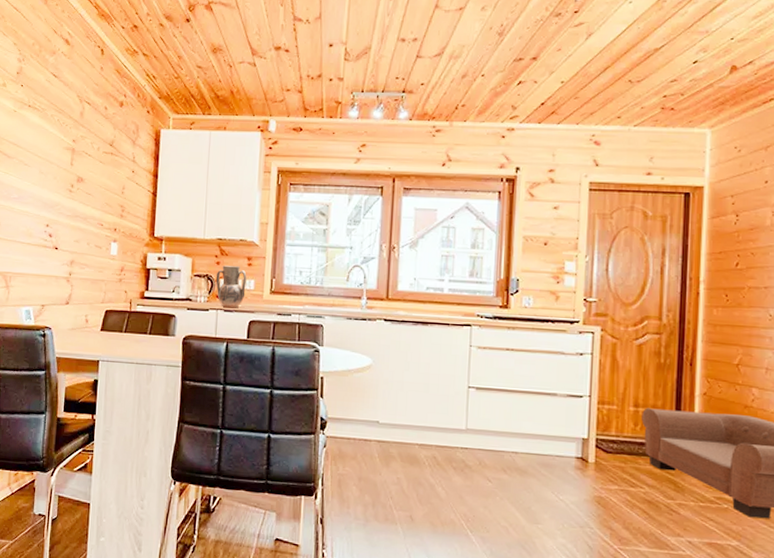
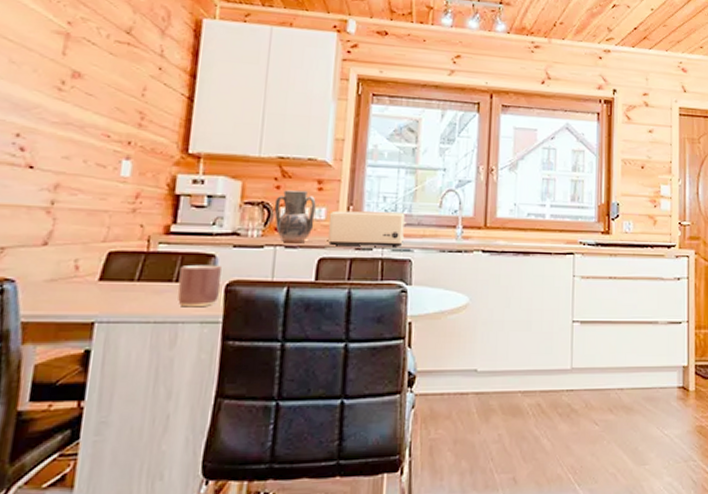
mug: none [150,322,180,354] -> present [176,264,221,308]
toaster: none [255,282,320,314] -> present [327,210,408,247]

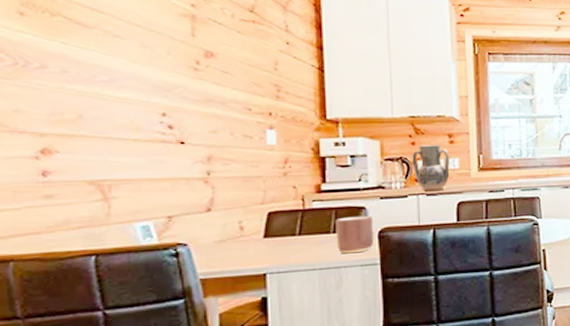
toaster: present [327,210,408,247] -> none [462,157,532,191]

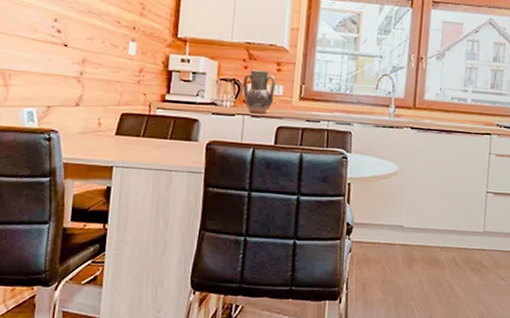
mug: present [335,215,373,254] -> none [171,126,203,160]

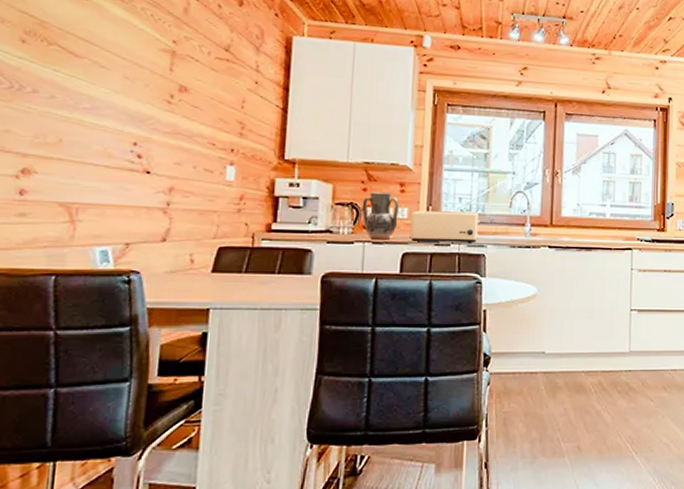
toaster: none [284,88,349,121] -> present [409,210,481,243]

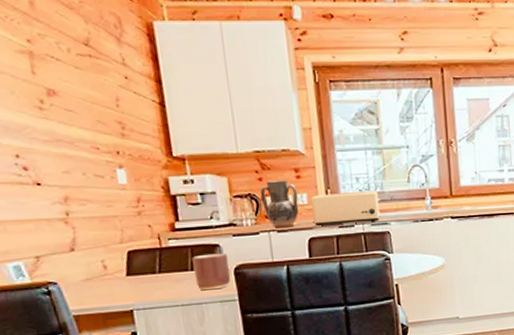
mug: none [279,258,317,296] -> present [192,252,231,291]

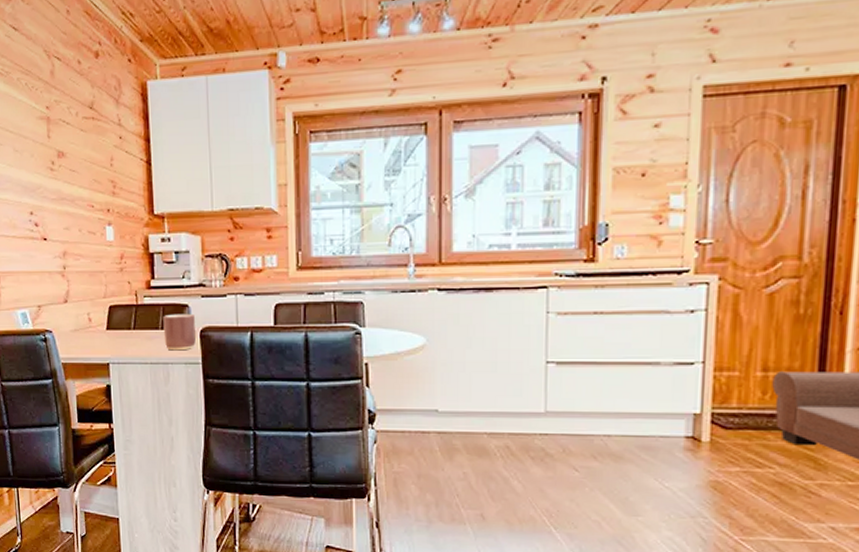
ceramic jug: present [260,179,299,228] -> none [230,239,268,291]
toaster: present [310,191,381,227] -> none [280,255,356,292]

